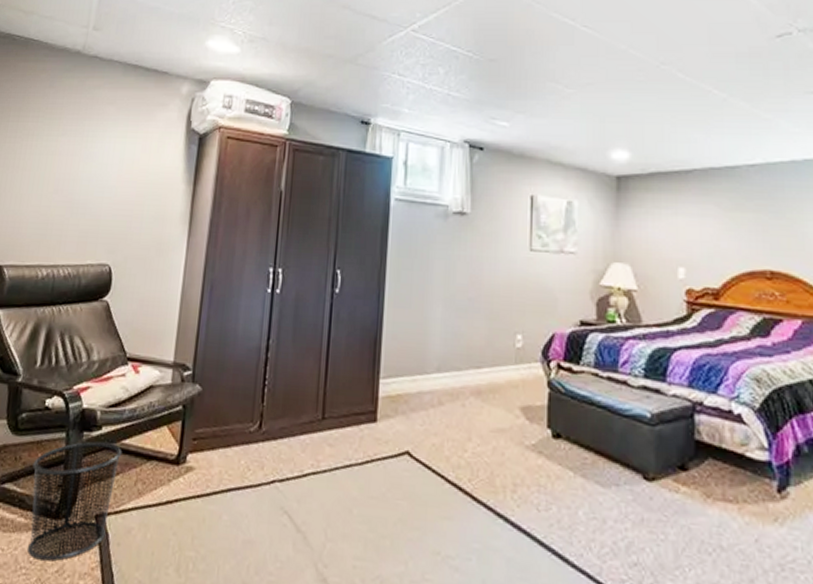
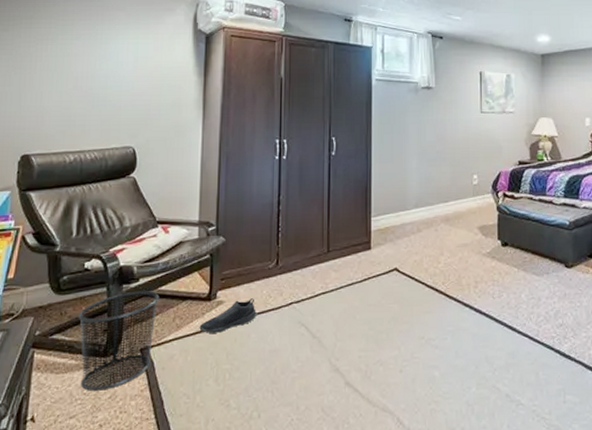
shoe: none [163,468,232,508] -> present [199,298,258,333]

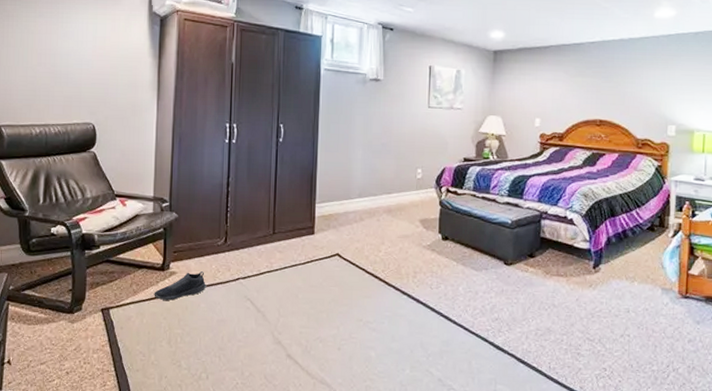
waste bin: present [78,291,160,391] -> none [46,257,118,343]

